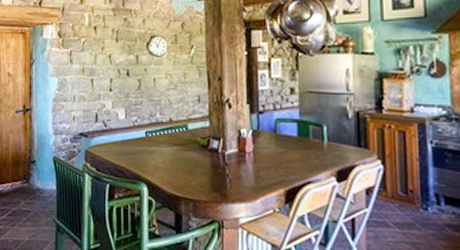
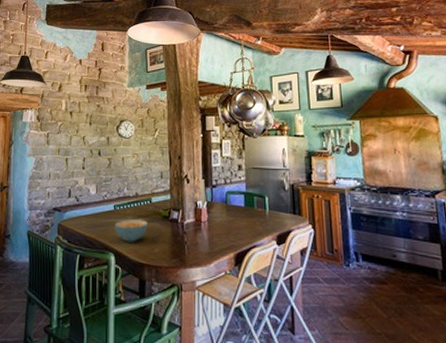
cereal bowl: none [147,148,185,173] -> present [115,220,149,242]

